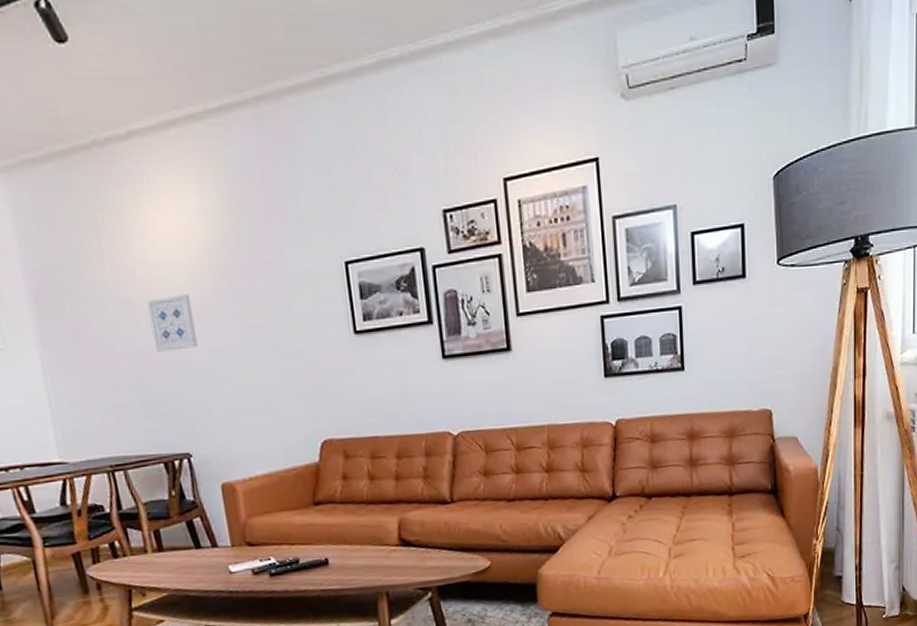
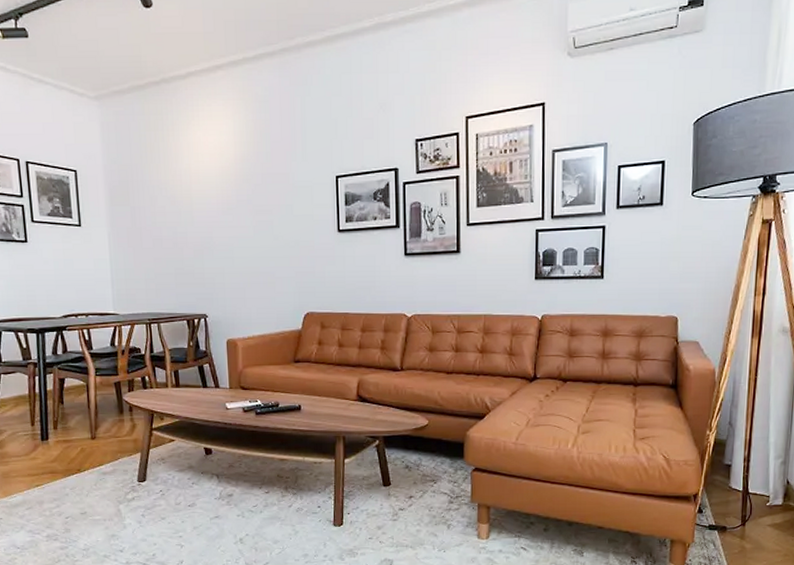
wall art: present [146,294,198,352] -> none [187,195,220,237]

